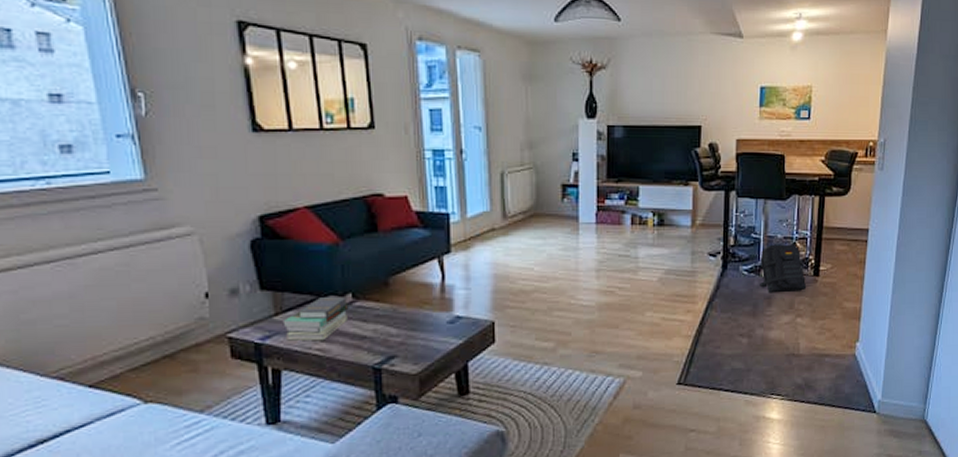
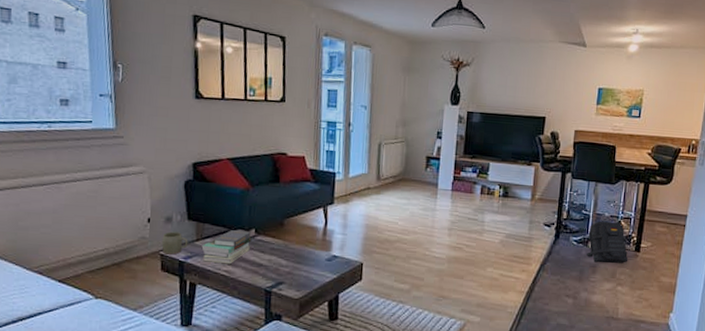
mug: none [227,306,264,337] -> present [161,231,189,255]

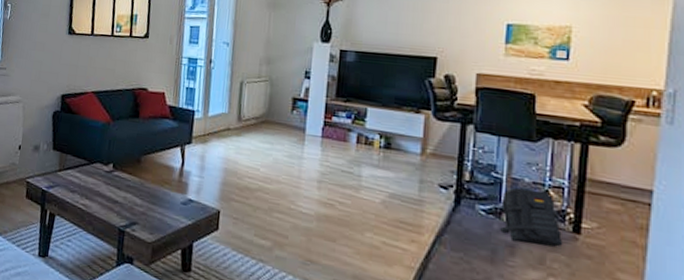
mug: present [161,231,189,255] -> none [28,160,52,183]
books: present [201,230,252,265] -> none [62,163,110,198]

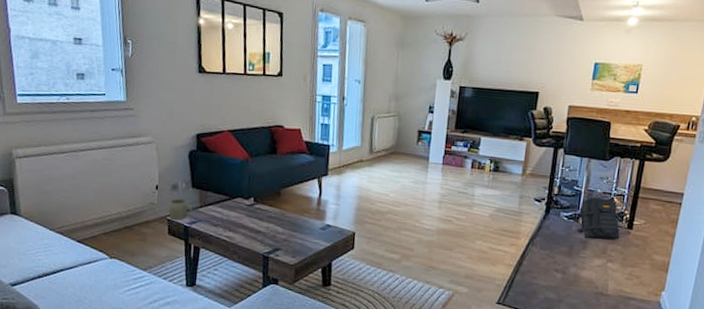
mug: none [28,160,52,183] -> present [168,198,193,220]

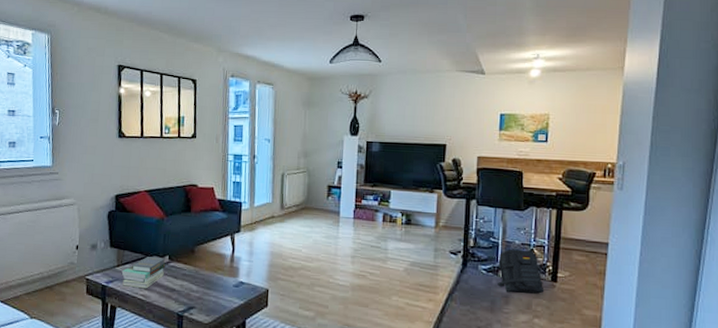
mug: present [168,198,193,220] -> none [87,258,110,279]
books: none [204,198,251,231] -> present [121,257,166,289]

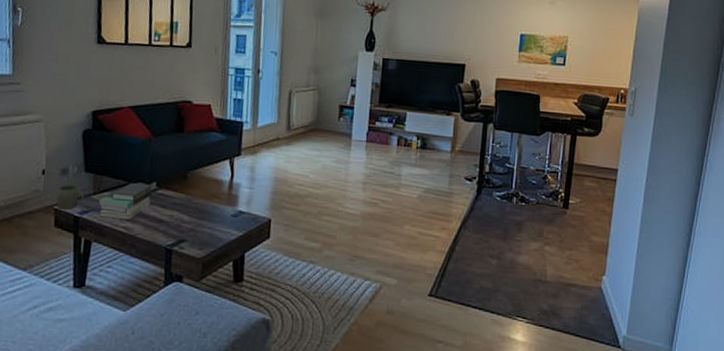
mug: none [87,258,110,279] -> present [56,184,85,210]
backpack: present [498,249,545,294] -> none [511,175,556,222]

